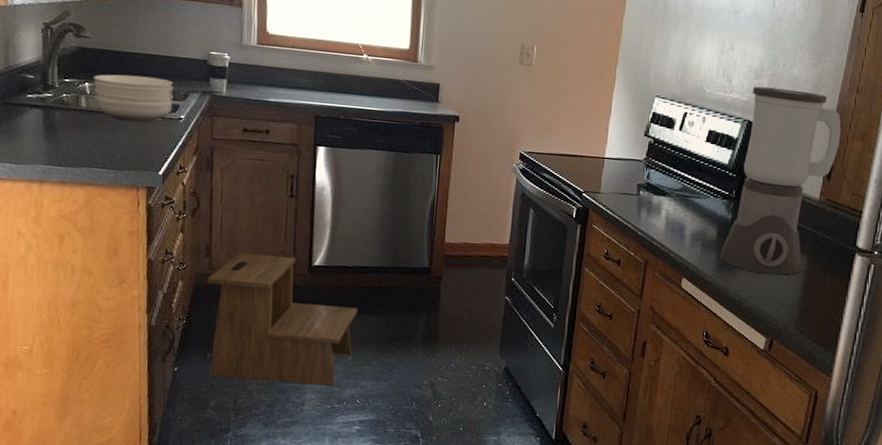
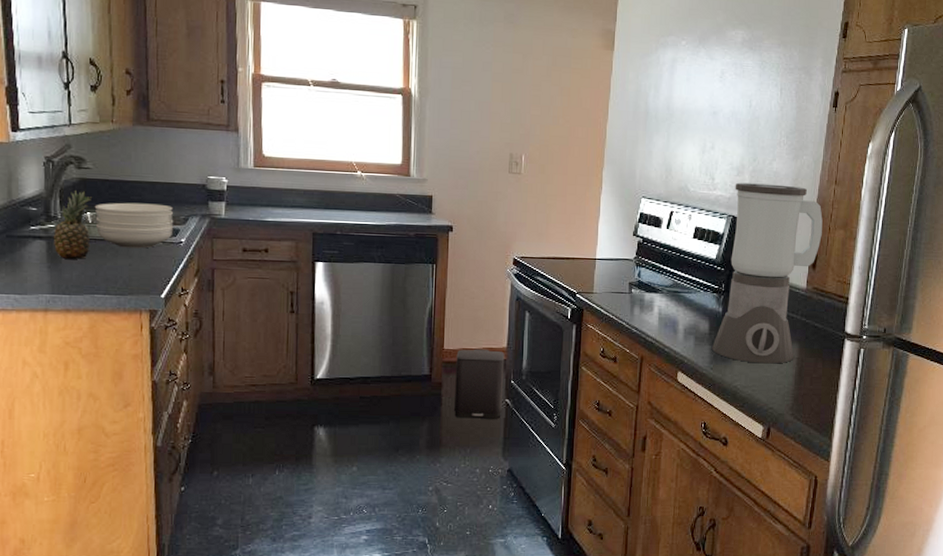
fruit: none [50,58,90,131] -> present [53,189,92,259]
step stool: present [207,253,358,386] -> none [211,370,361,497]
pedal bin: none [452,243,507,316] -> present [454,348,505,419]

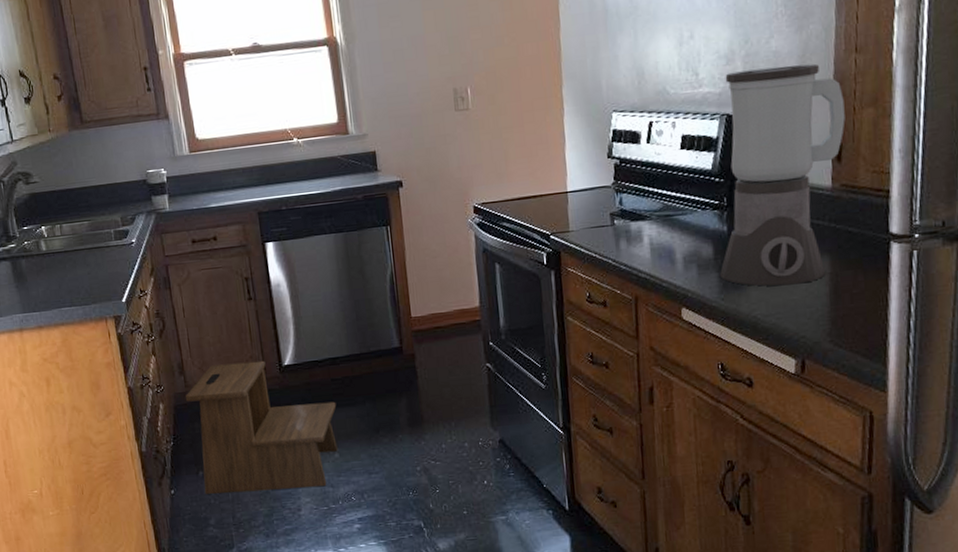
fruit: present [53,189,92,259] -> none [15,206,50,277]
bowl: present [94,202,174,249] -> none [47,207,124,257]
step stool: none [211,370,361,497] -> present [185,360,338,494]
pedal bin: present [454,348,505,419] -> none [426,311,484,390]

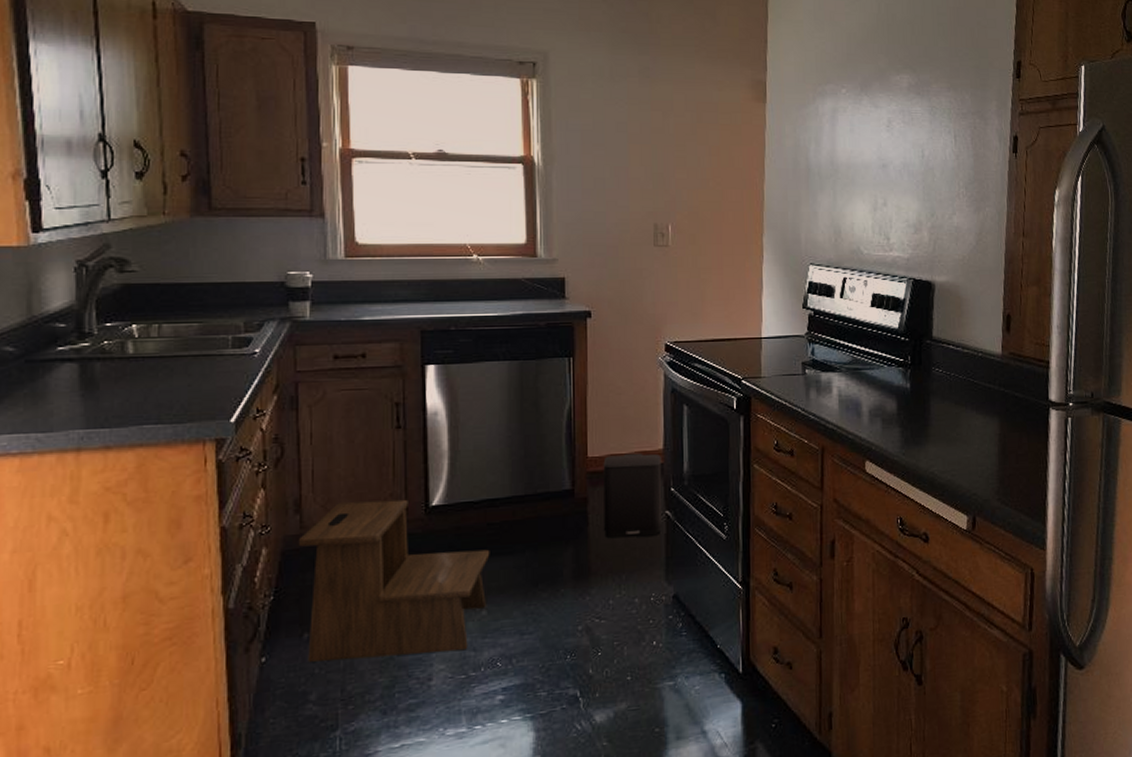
pedal bin: none [426,311,484,390] -> present [603,452,662,539]
blender: present [720,63,845,287] -> none [902,241,1014,444]

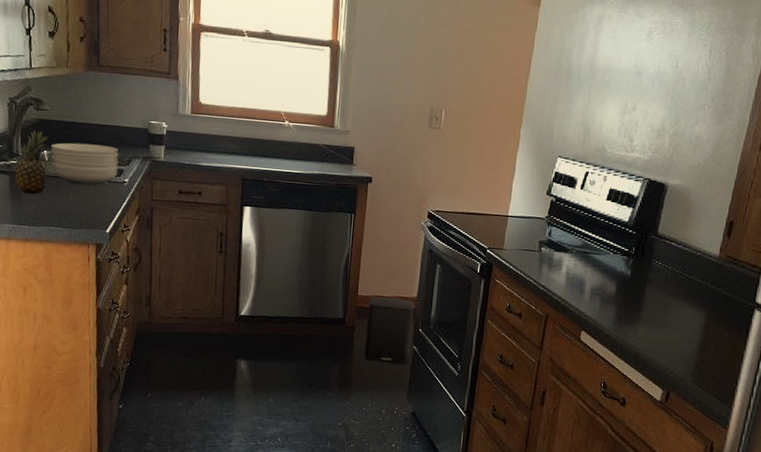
fruit: none [87,298,138,384] -> present [15,129,48,194]
bowl: none [142,309,245,365] -> present [50,142,119,187]
step stool: present [298,499,490,662] -> none [147,303,279,425]

